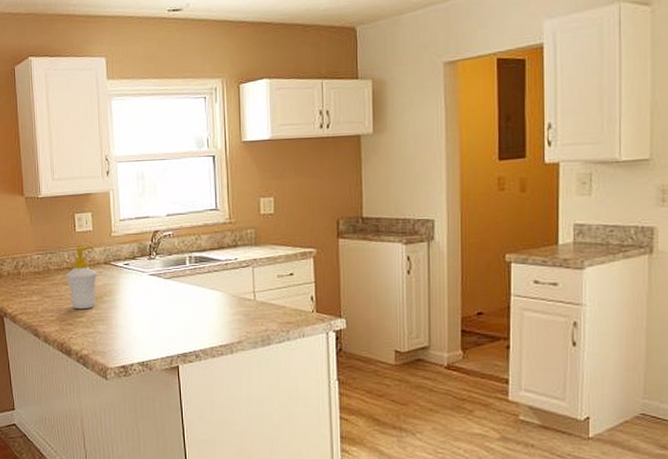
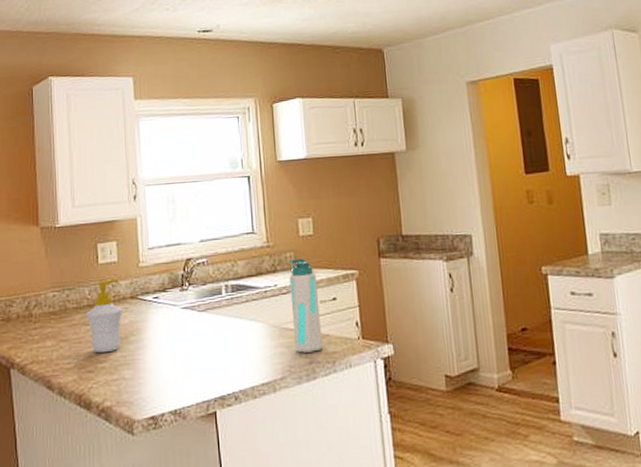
water bottle: none [249,235,279,321] -> present [289,258,324,353]

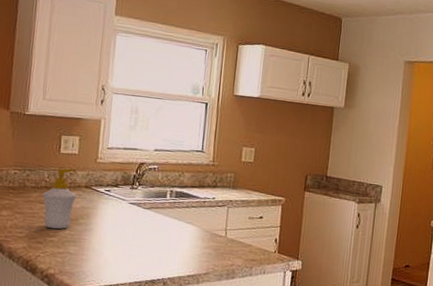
water bottle: present [289,258,324,353] -> none [221,179,249,257]

